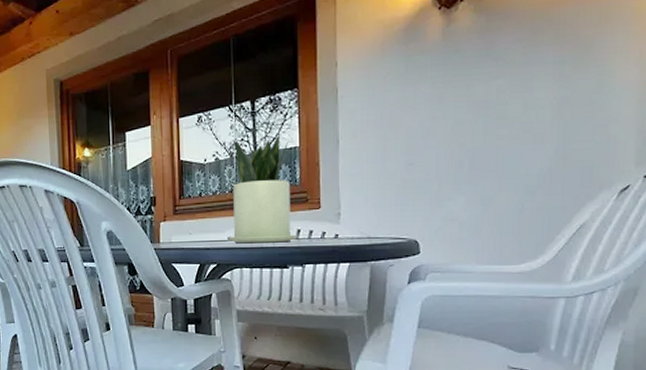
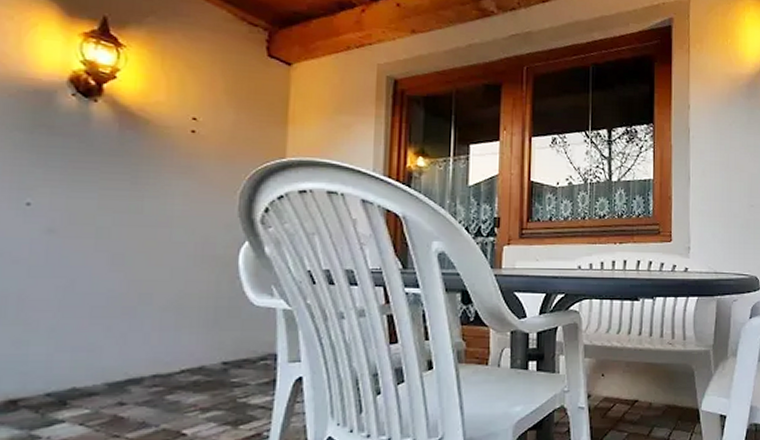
planter: present [228,134,297,244] -> none [578,165,649,274]

